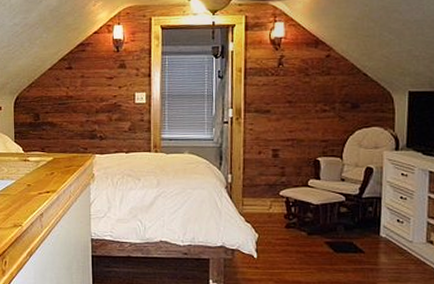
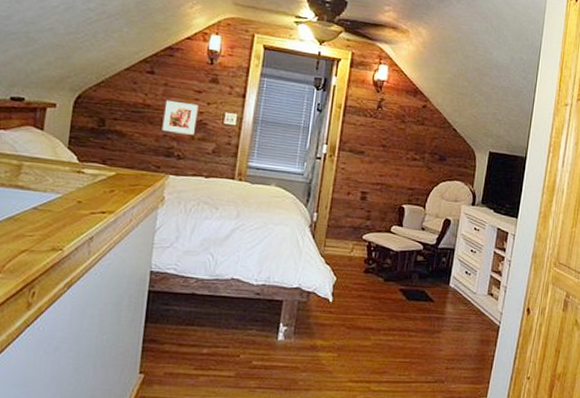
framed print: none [84,89,112,118] -> present [162,99,199,135]

